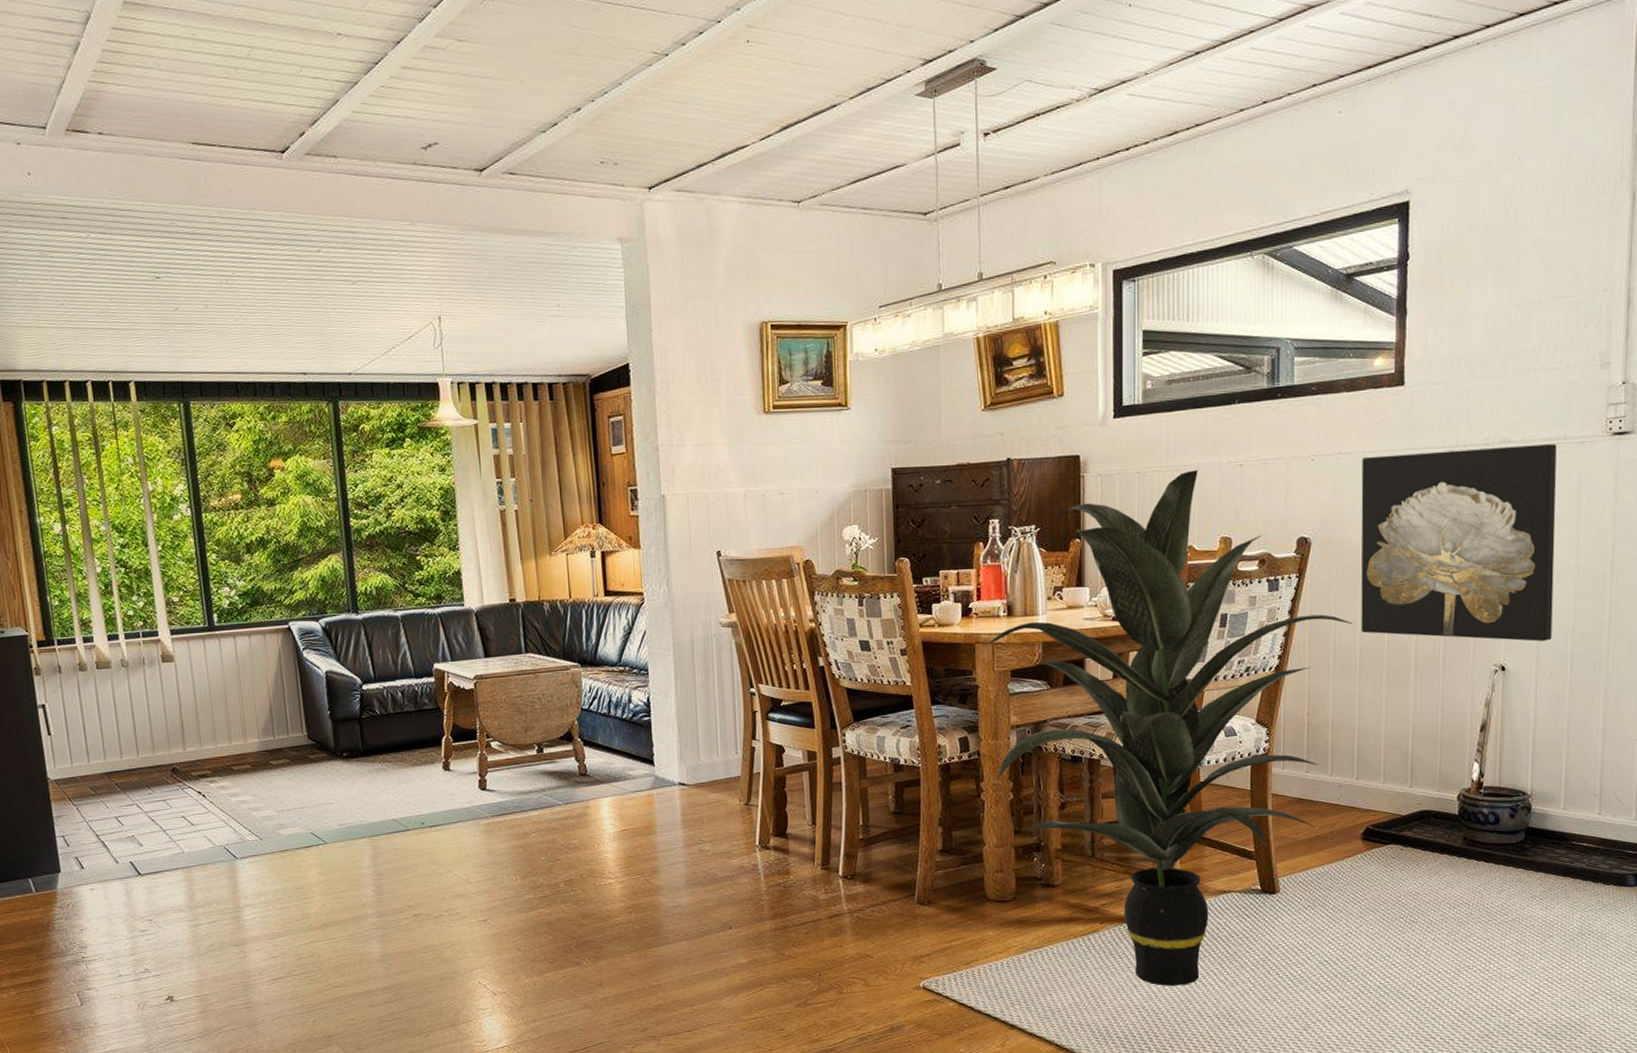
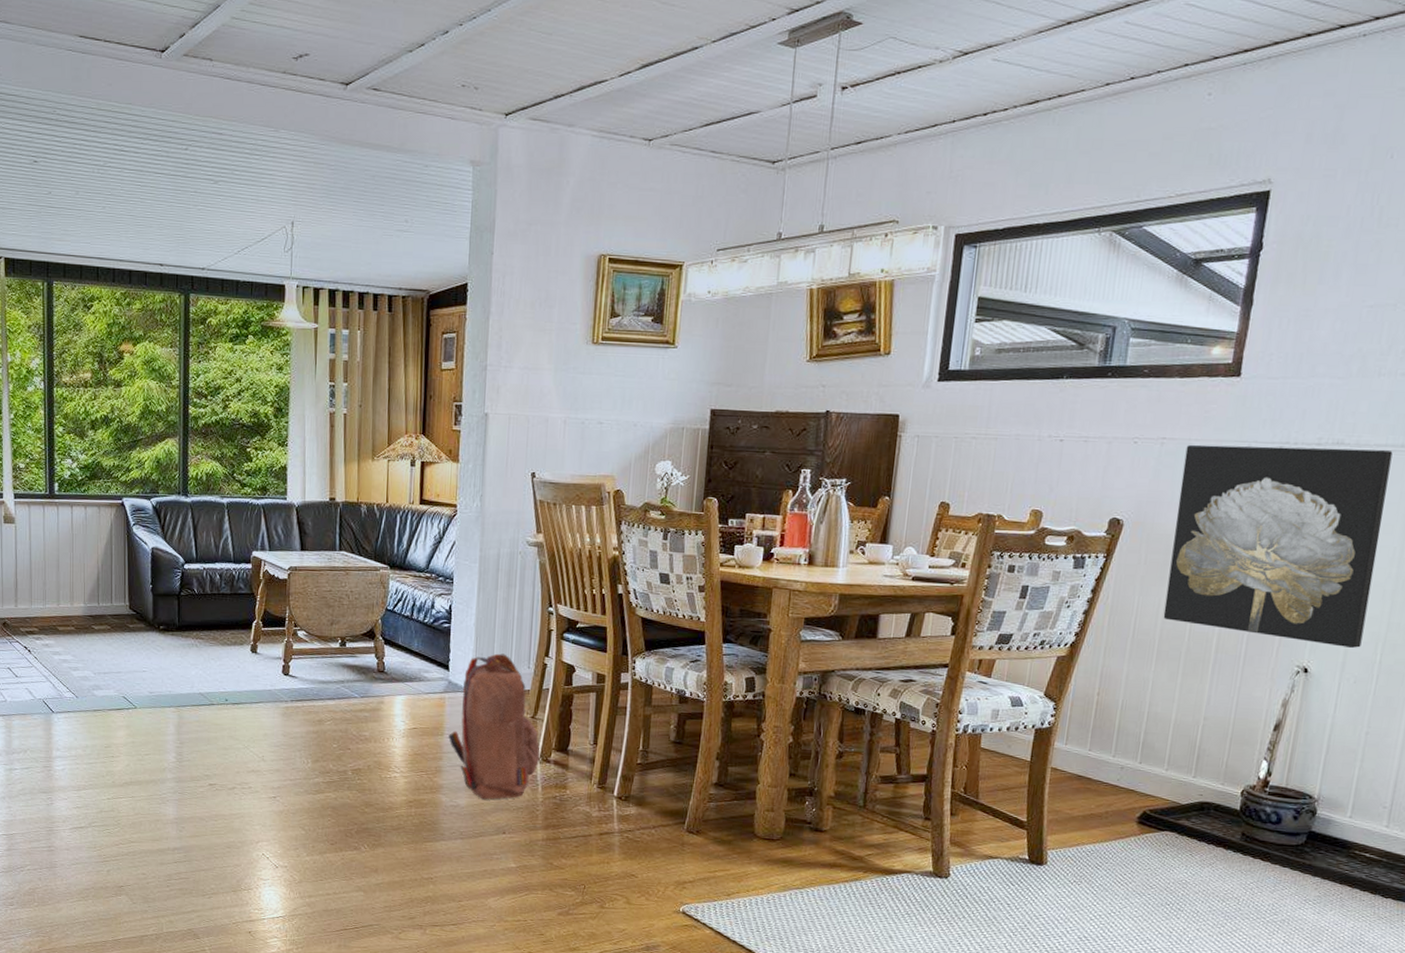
backpack: none [661,741,759,896] -> present [448,653,541,800]
indoor plant: present [982,469,1353,986] -> none [778,440,1156,943]

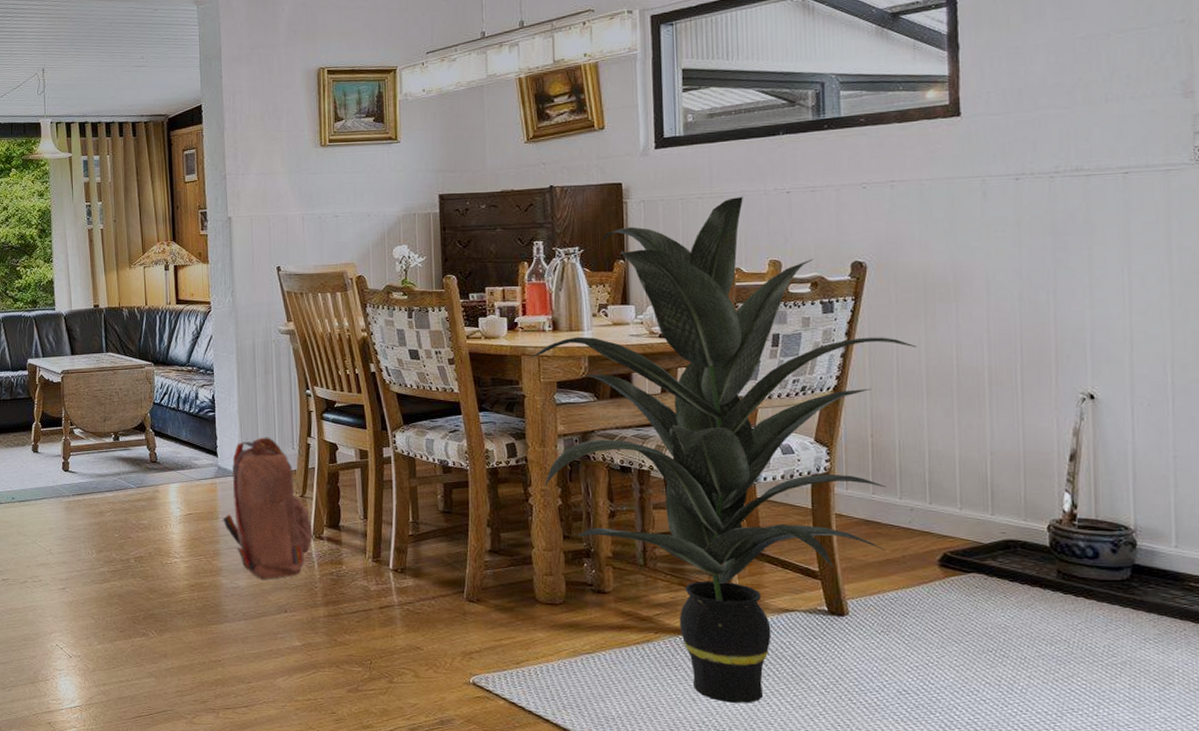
indoor plant: none [778,440,1156,943] -> present [528,196,917,703]
wall art: present [1163,444,1393,648] -> none [918,172,1147,370]

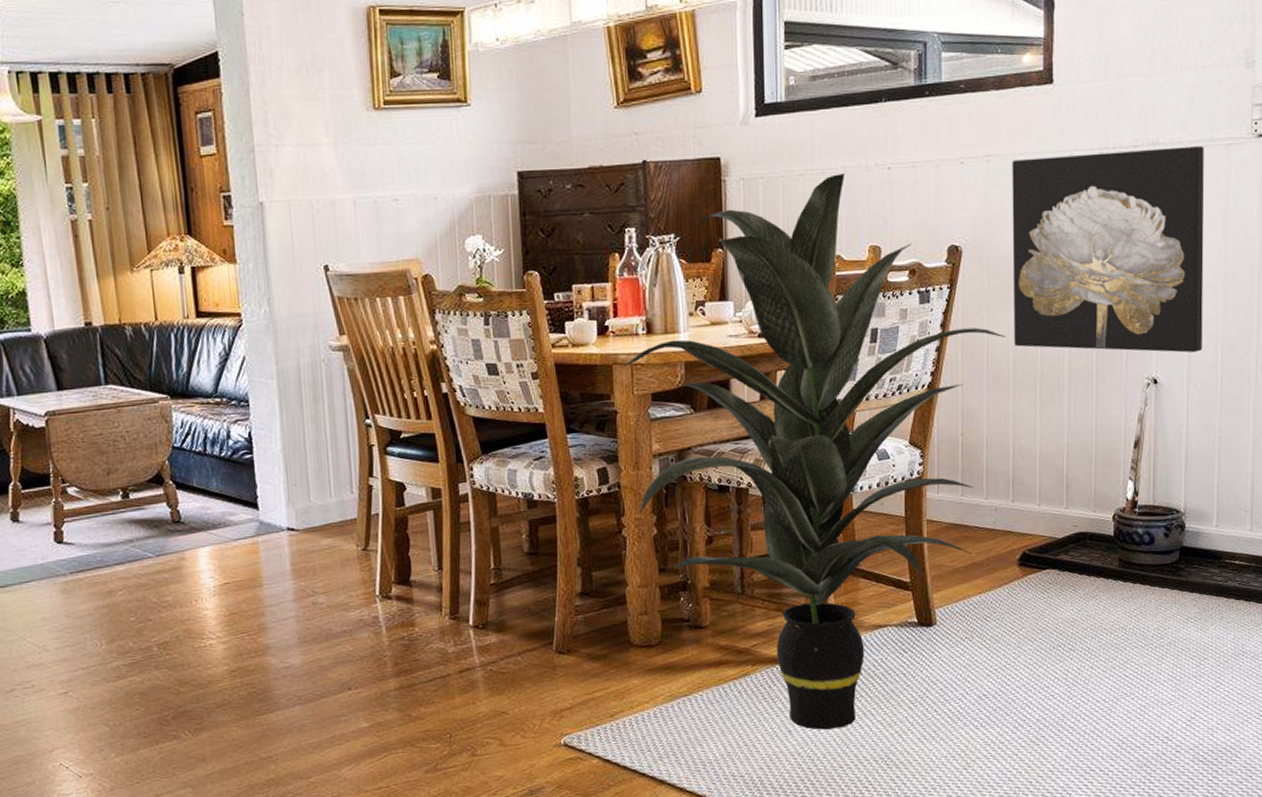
backpack: present [223,437,313,580] -> none [268,480,380,655]
wall art: none [918,172,1147,370] -> present [1012,146,1204,353]

